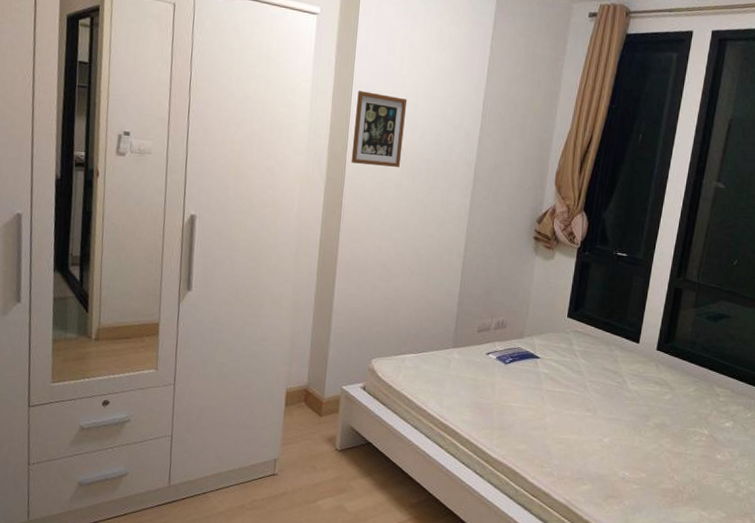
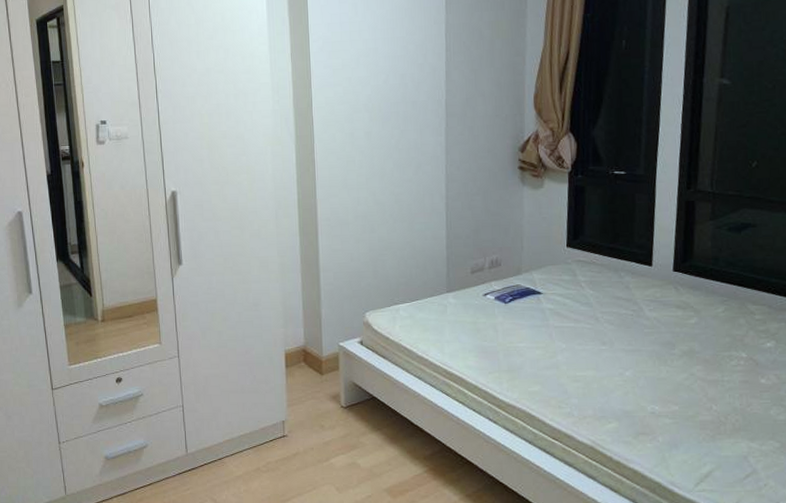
picture frame: present [351,91,408,167] -> none [315,43,368,118]

